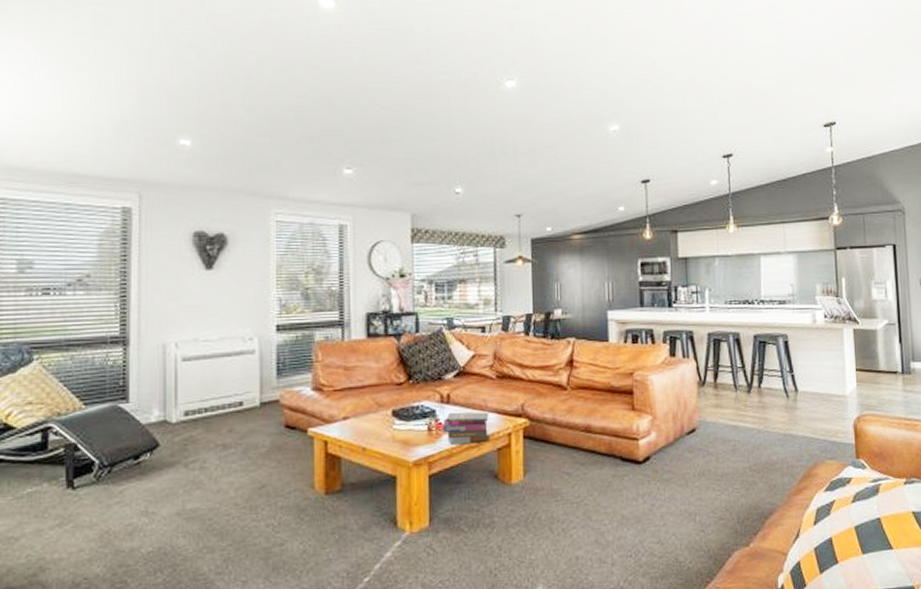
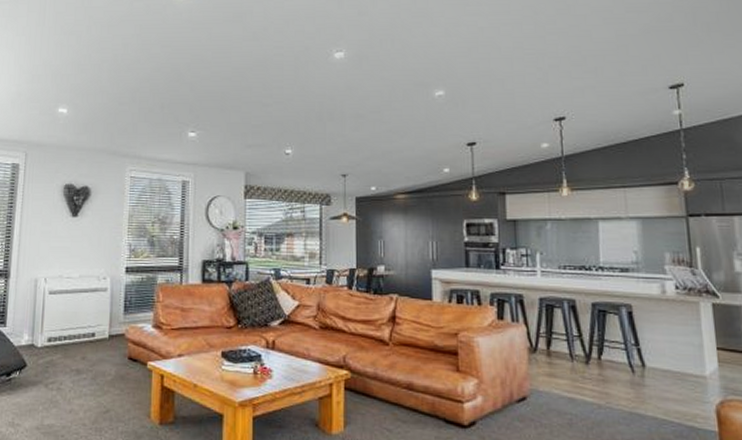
books: present [443,412,489,445] -> none [267,358,311,390]

